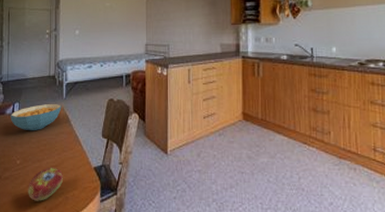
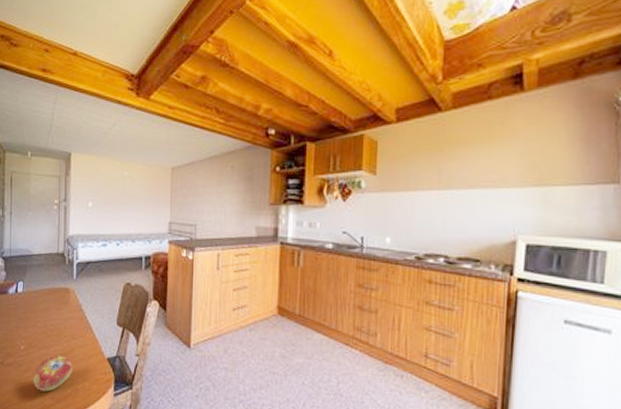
cereal bowl: present [10,103,62,131] -> none [13,284,72,315]

